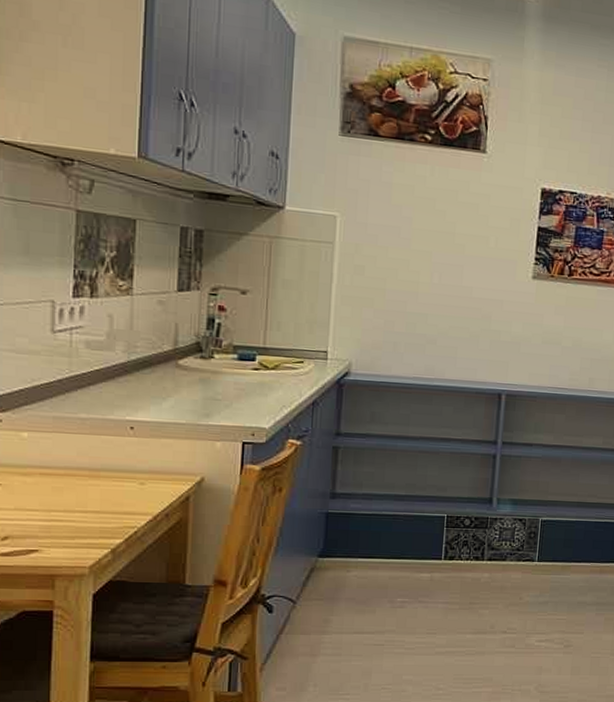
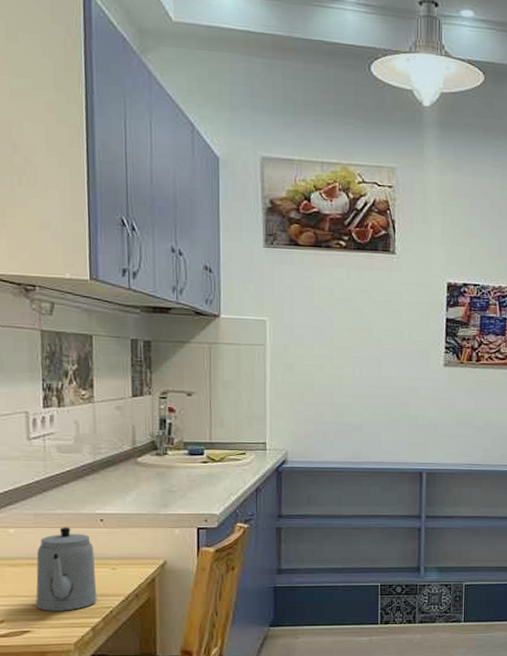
teapot: none [48,433,121,529] -> present [36,527,97,611]

